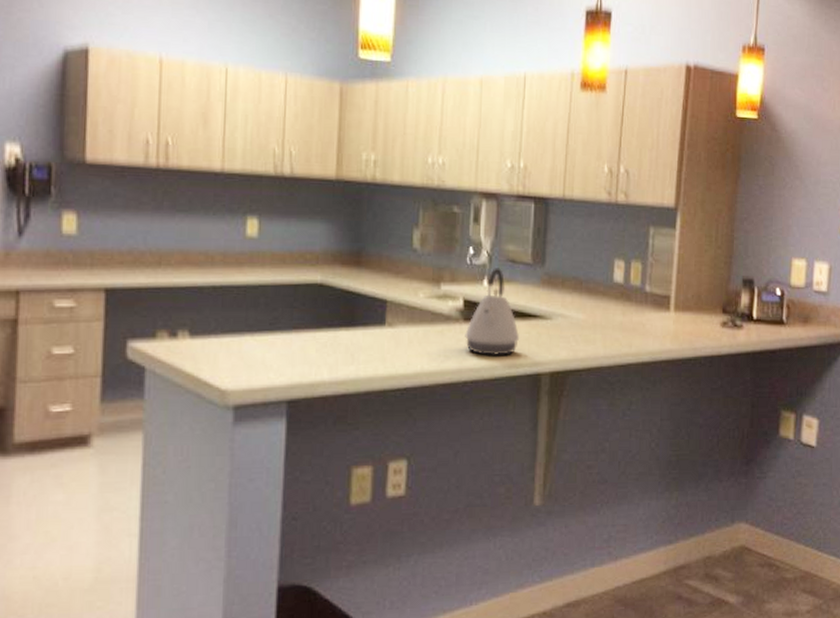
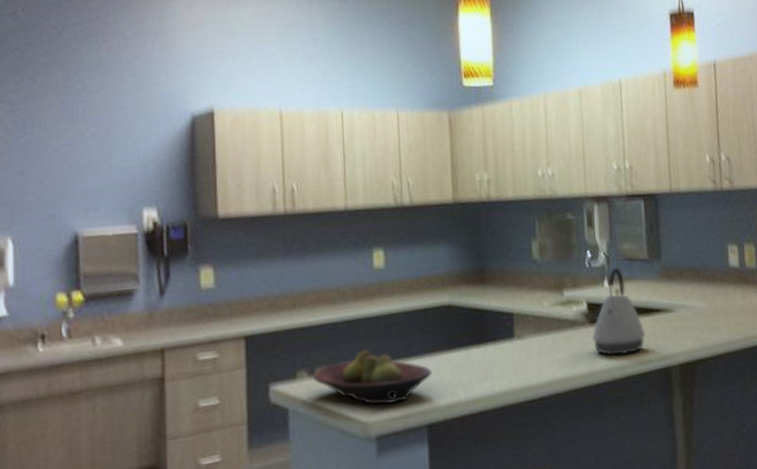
fruit bowl: none [172,317,298,376] -> present [312,349,433,405]

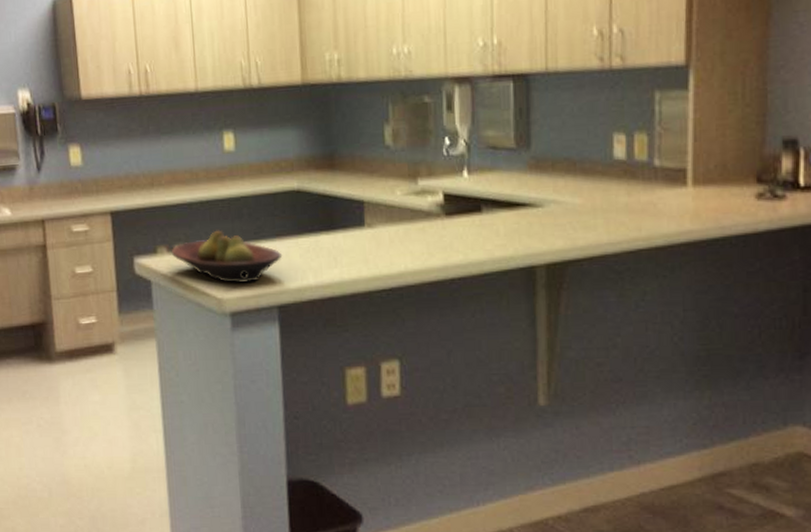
kettle: present [592,267,645,356] -> none [448,156,507,251]

